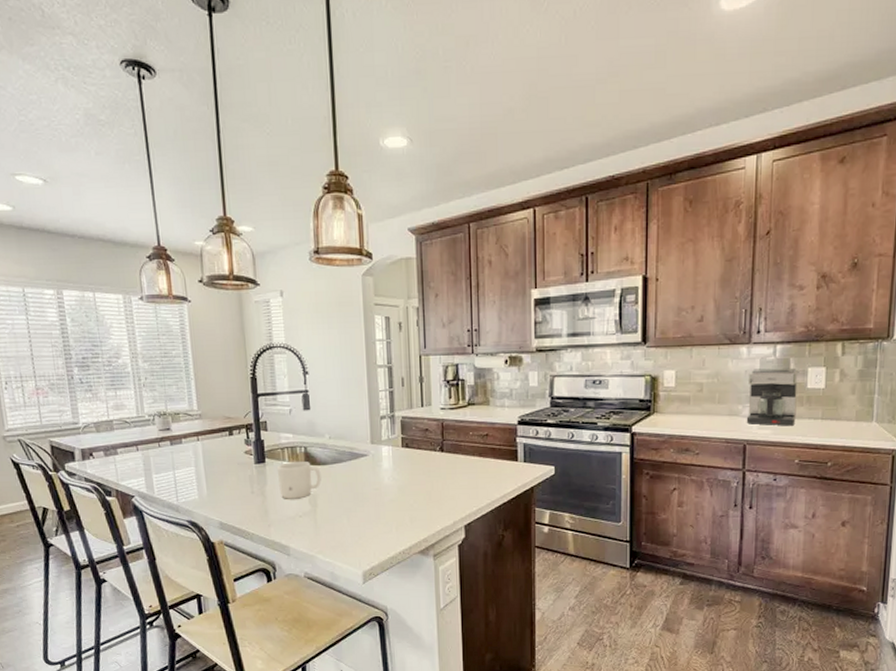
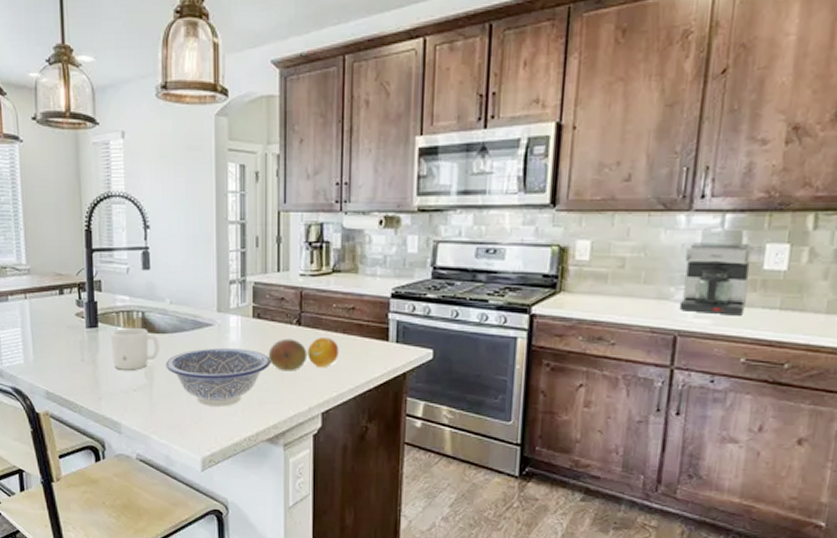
decorative bowl: none [327,474,419,526] -> present [165,347,271,407]
fruit: none [416,463,450,492] -> present [268,338,308,371]
fruit: none [450,460,477,487] -> present [308,336,339,368]

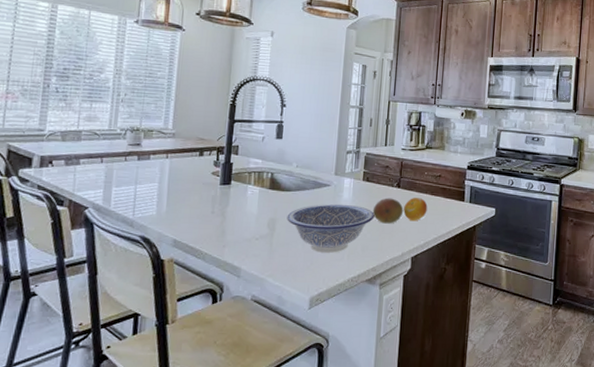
mug: present [110,327,159,370] -> none [240,185,284,222]

